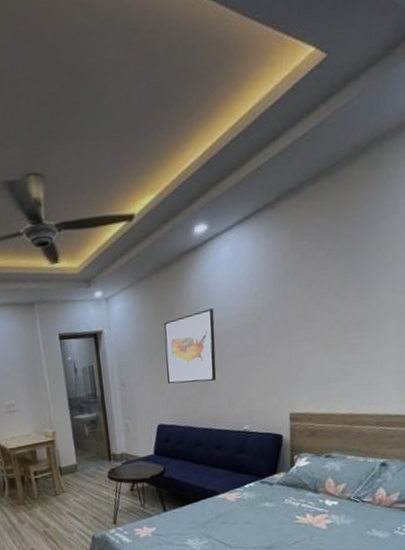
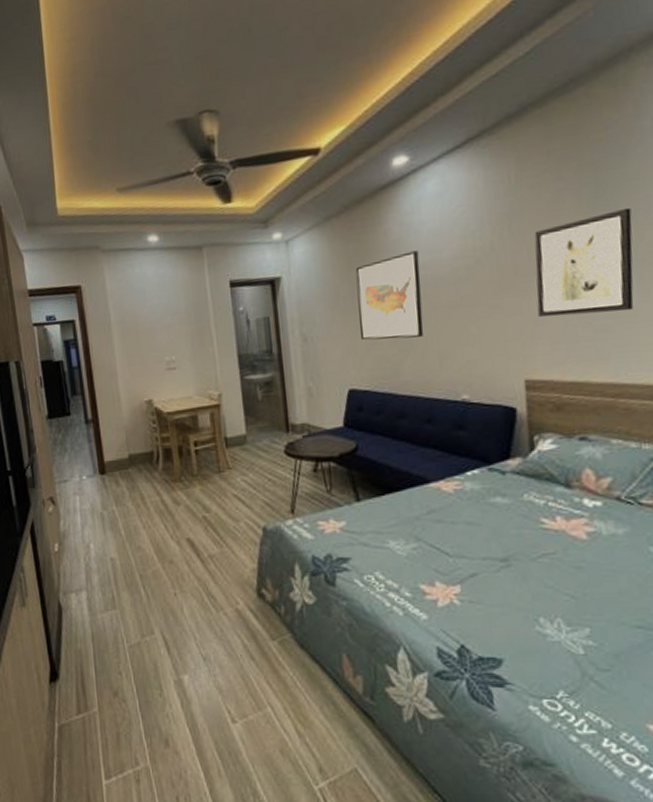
wall art: none [301,274,374,363] -> present [534,207,634,317]

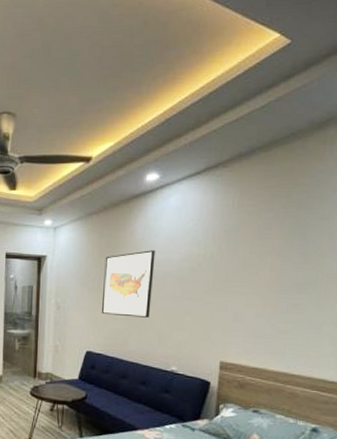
wall art: present [534,207,634,317] -> none [238,240,320,320]

